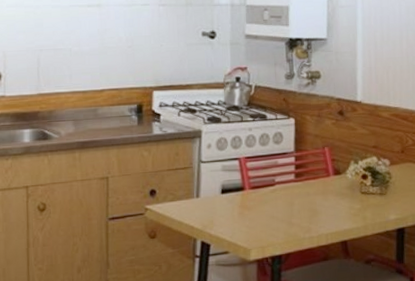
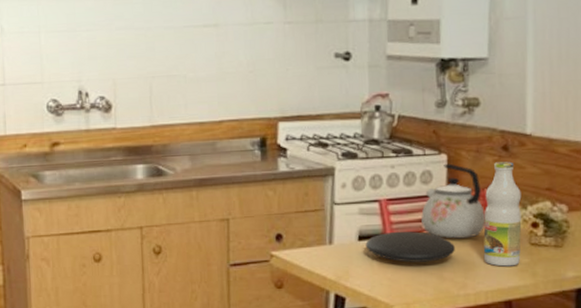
plate: none [227,184,301,212] -> present [365,231,455,263]
kettle: none [274,126,326,190] -> present [421,163,486,239]
bottle: none [324,124,354,213] -> present [483,161,522,267]

